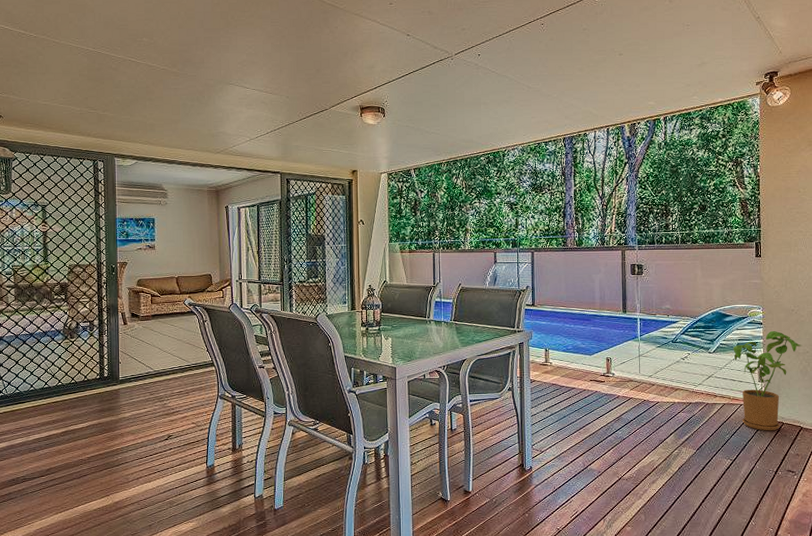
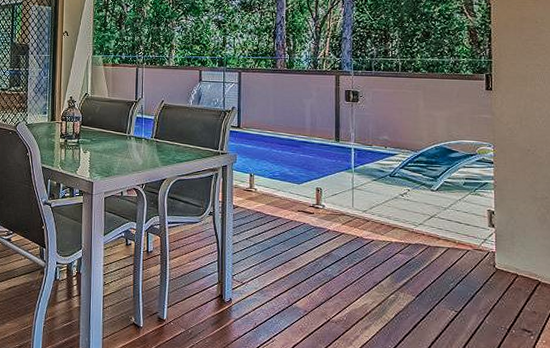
house plant: present [733,330,803,431] -> none [459,171,540,283]

